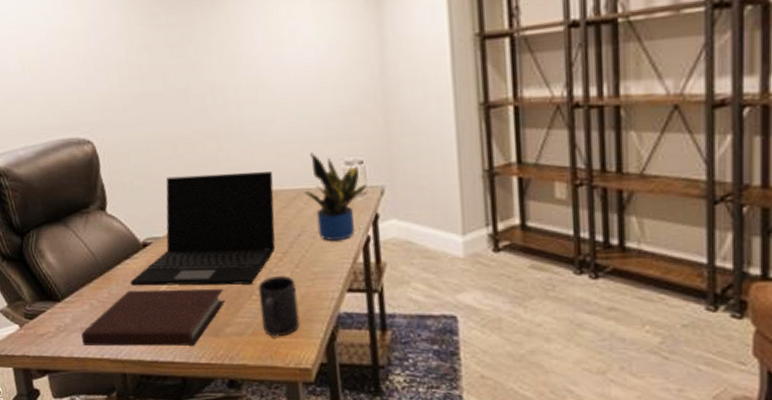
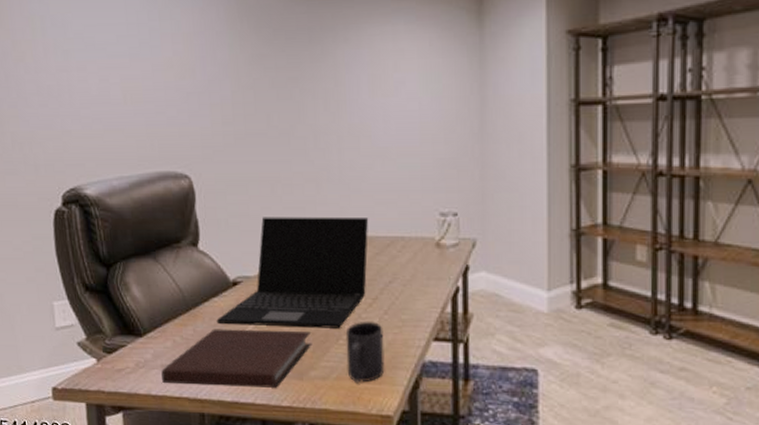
potted plant: present [303,152,367,241] -> none [397,201,460,289]

